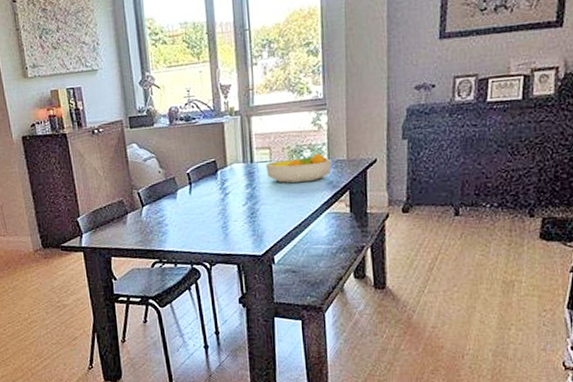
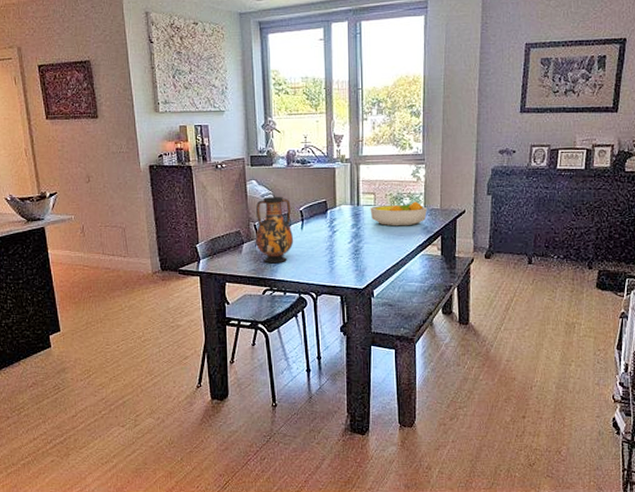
vase: none [139,159,182,234] -> present [255,196,294,264]

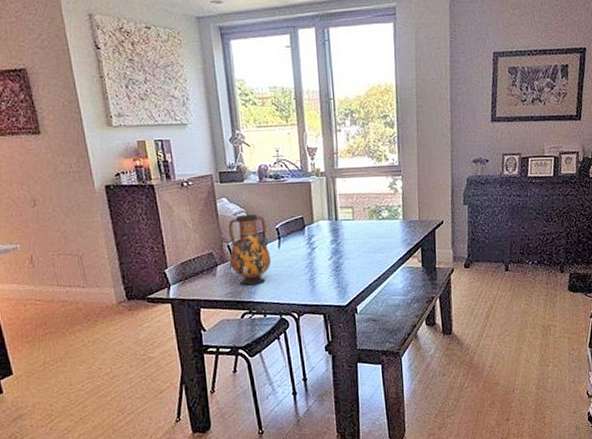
fruit bowl: present [370,201,427,227] -> none [348,214,406,240]

